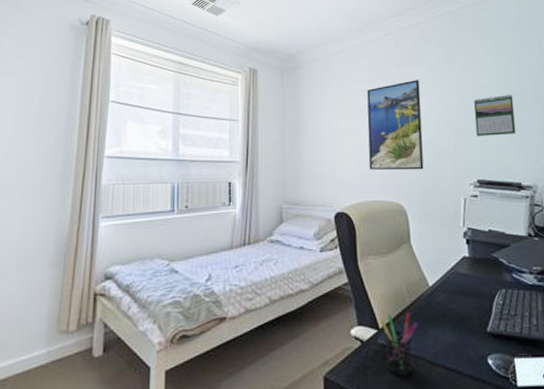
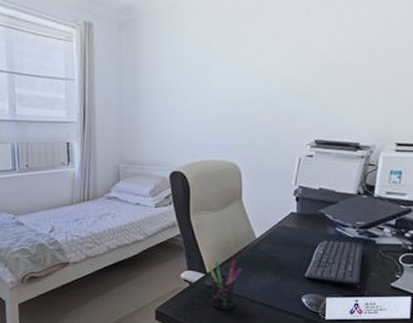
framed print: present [367,80,424,170] -> none [206,33,266,131]
calendar: present [474,94,516,136] -> none [321,49,366,95]

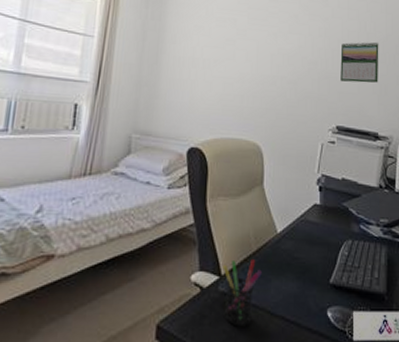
calendar: none [321,49,366,95] -> present [340,42,379,83]

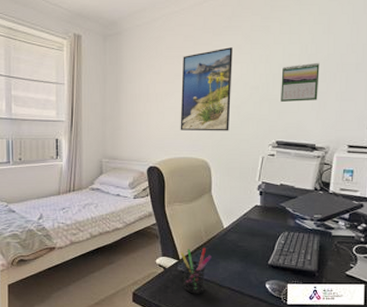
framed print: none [229,15,290,110] -> present [180,47,233,131]

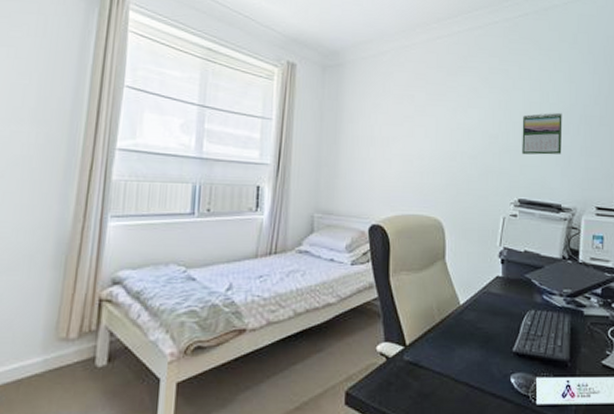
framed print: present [180,47,233,131] -> none [409,89,469,185]
pen holder: present [180,248,212,294] -> none [407,330,445,393]

